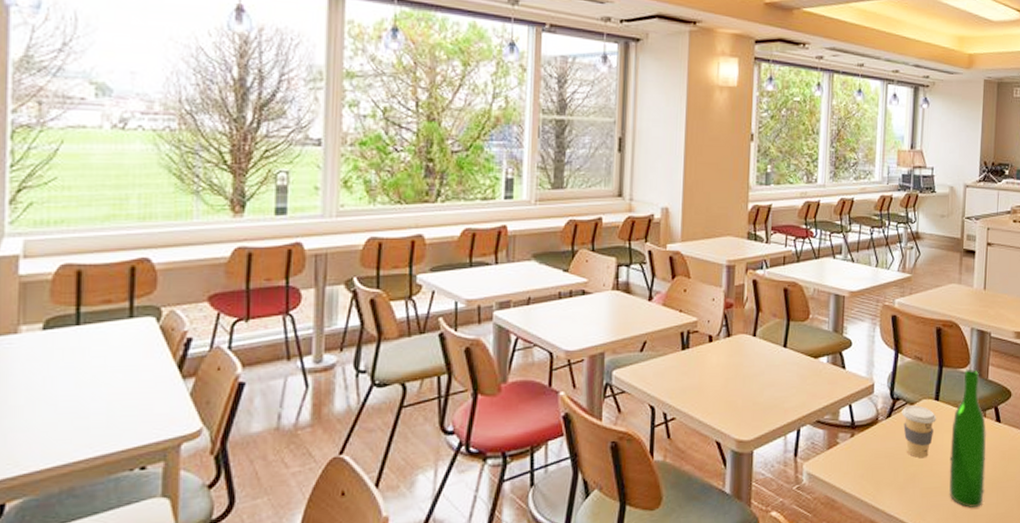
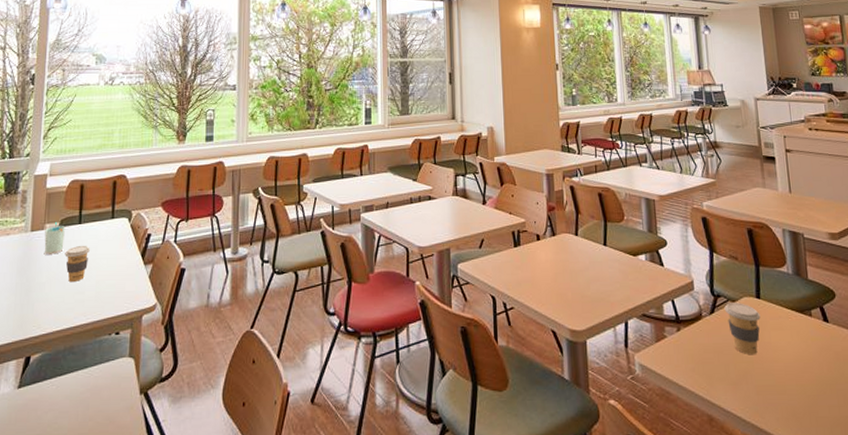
cup: none [19,323,53,368] -> present [44,222,65,255]
coffee cup: none [54,354,95,405] -> present [65,245,90,283]
wine bottle: present [949,370,986,508] -> none [777,269,824,408]

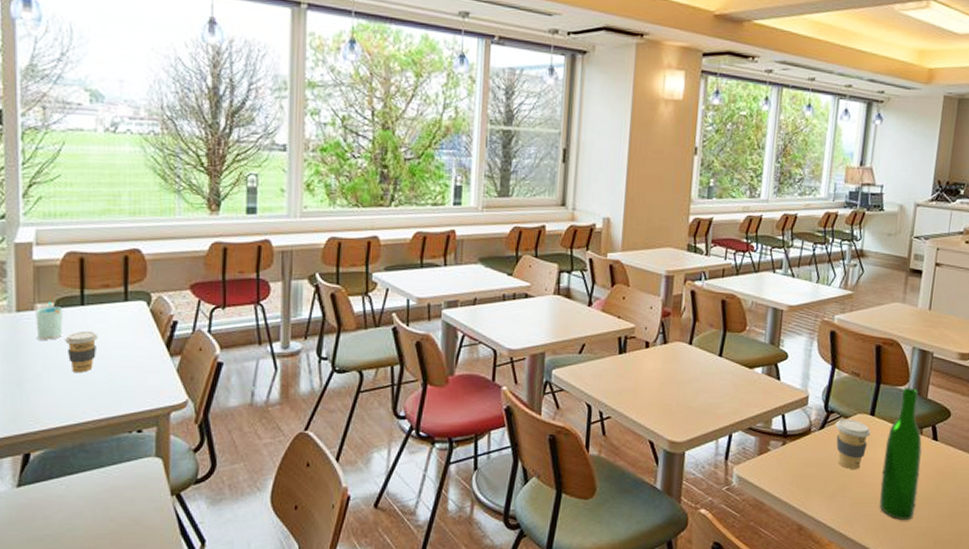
wine bottle: none [777,269,824,408] -> present [879,388,922,520]

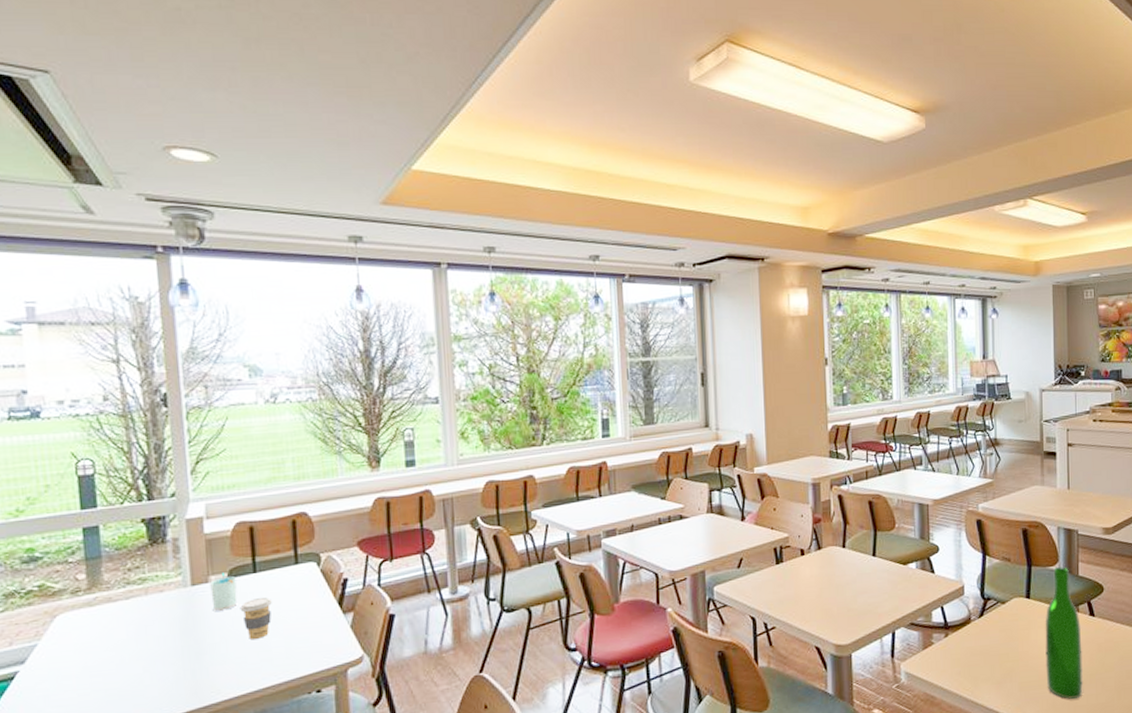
coffee cup: present [835,419,871,469] -> none [993,604,1029,654]

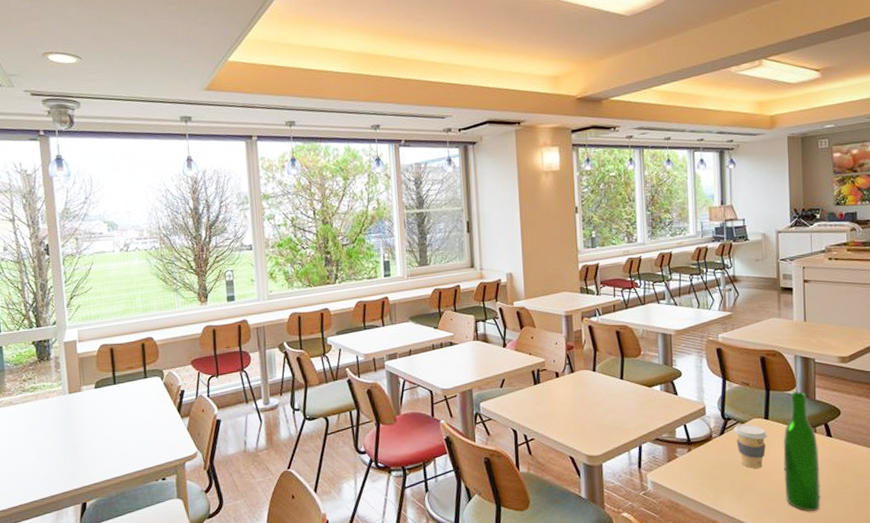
cup: present [210,573,238,611] -> none [82,384,103,414]
coffee cup: present [240,597,272,640] -> none [104,403,128,437]
coffee cup: none [993,604,1029,654] -> present [733,424,768,468]

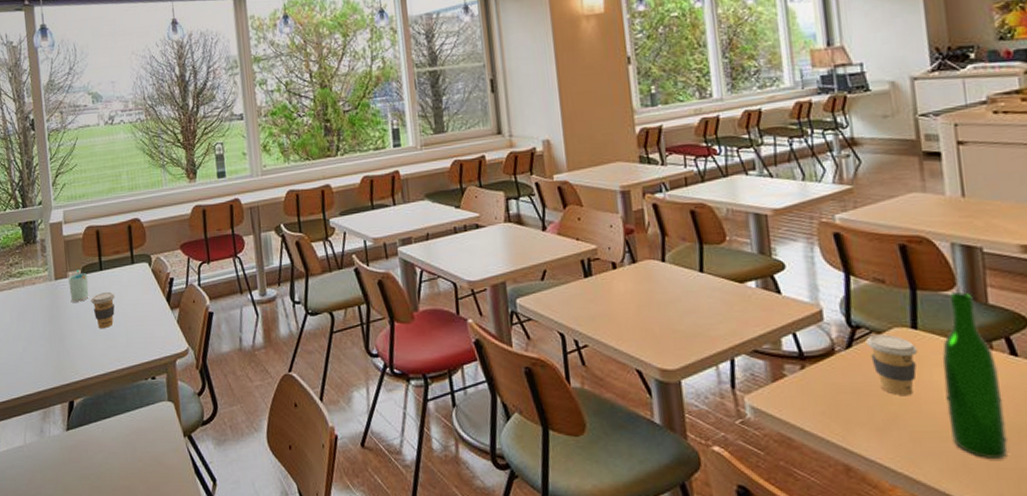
cup: none [82,384,103,414] -> present [68,270,89,302]
coffee cup: none [104,403,128,437] -> present [91,291,115,329]

